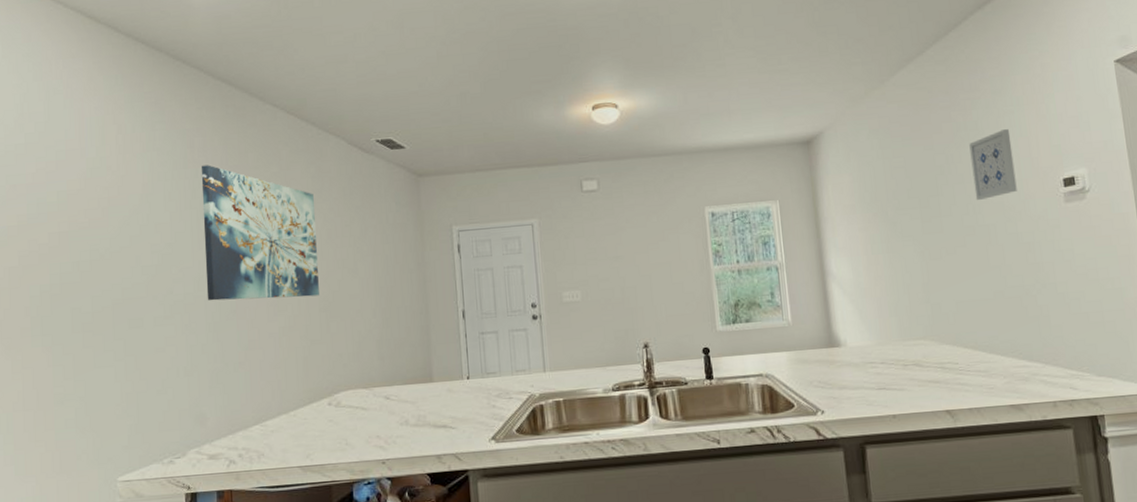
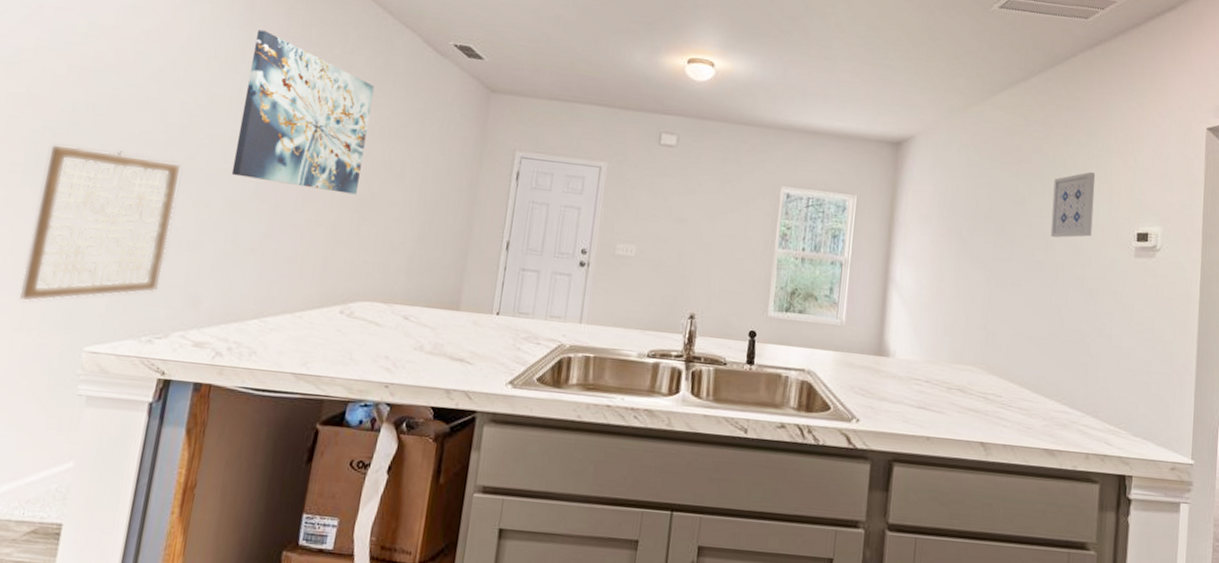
wall art: none [49,299,168,447] -> present [19,143,182,302]

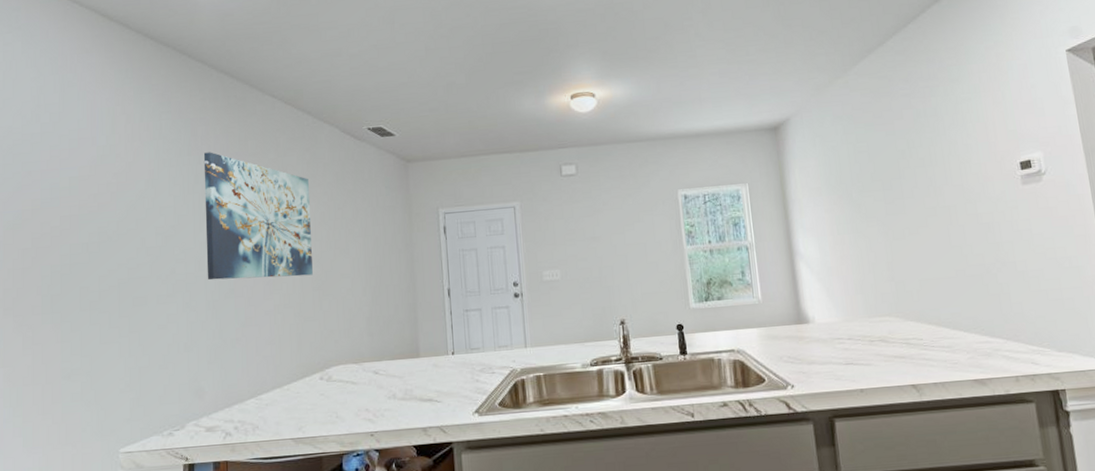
wall art: present [19,143,182,302] -> none [59,279,169,419]
wall art: present [1050,172,1096,238] -> none [929,115,976,183]

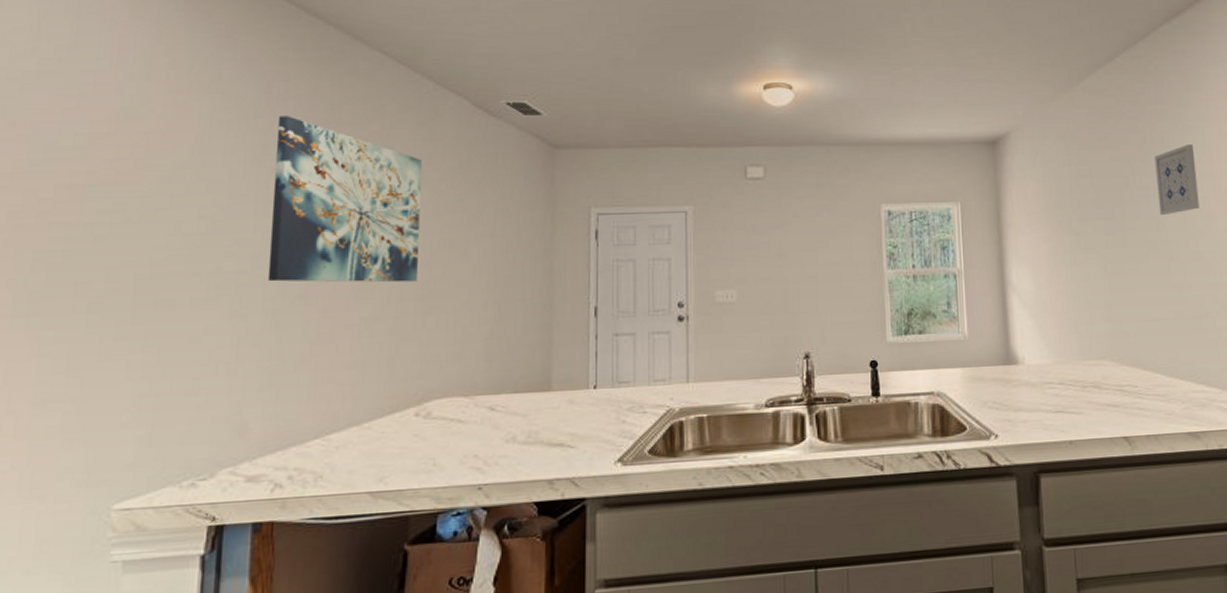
wall art: none [929,115,976,183] -> present [1154,145,1200,215]

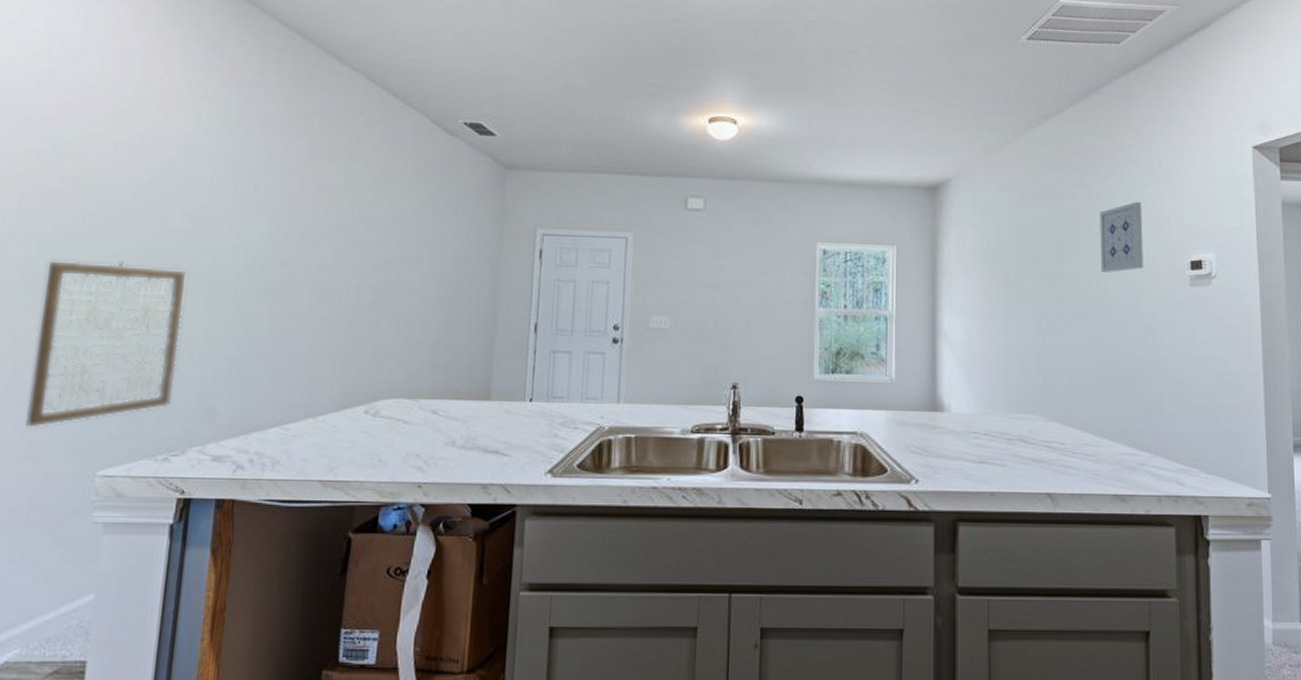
wall art: none [25,274,207,463] -> present [25,259,187,428]
wall art: present [267,115,422,283] -> none [240,123,383,287]

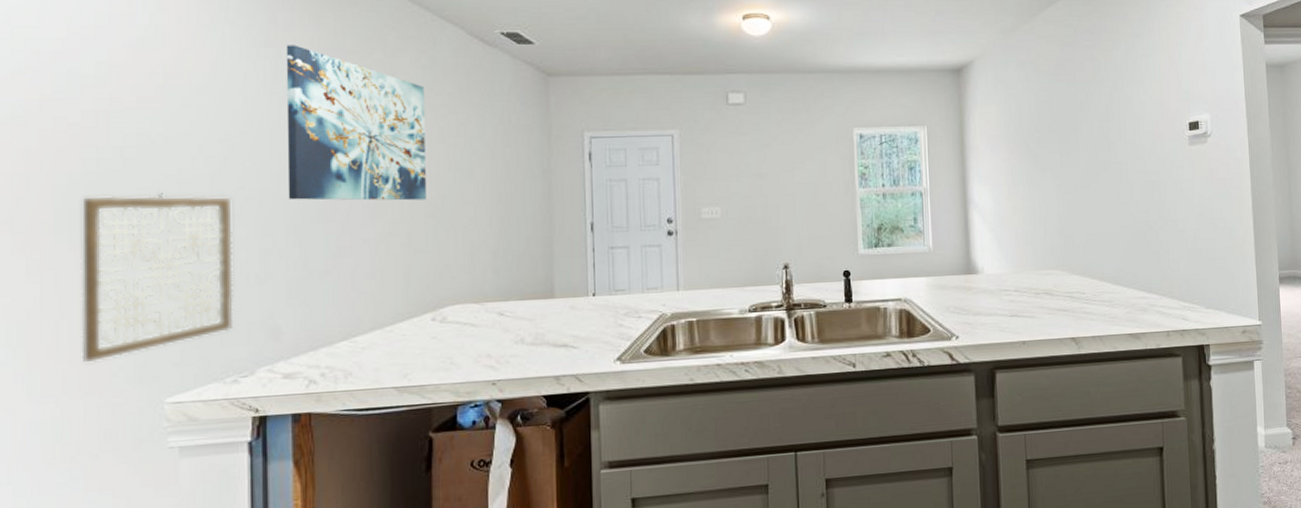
wall art: none [240,123,383,287] -> present [286,45,426,201]
wall art: present [1100,202,1143,272] -> none [1108,72,1148,138]

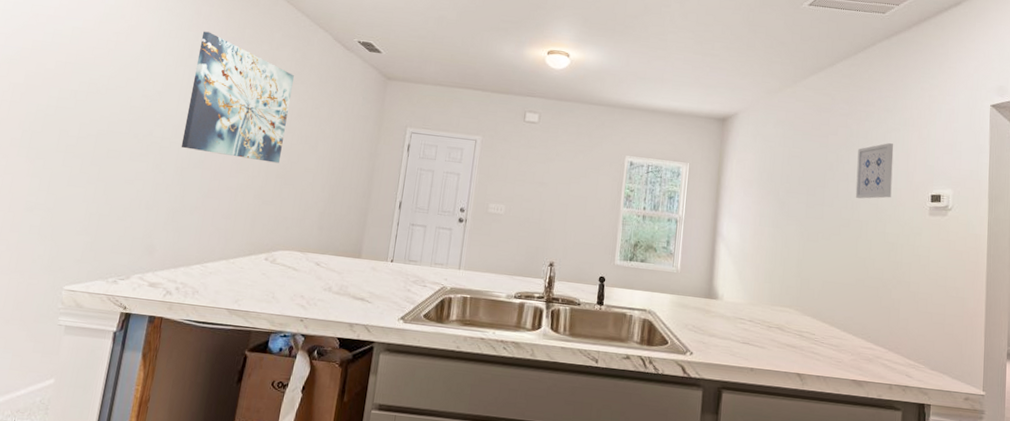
wall art: present [80,193,234,363] -> none [15,123,142,249]
wall art: none [1108,72,1148,138] -> present [855,143,894,199]

